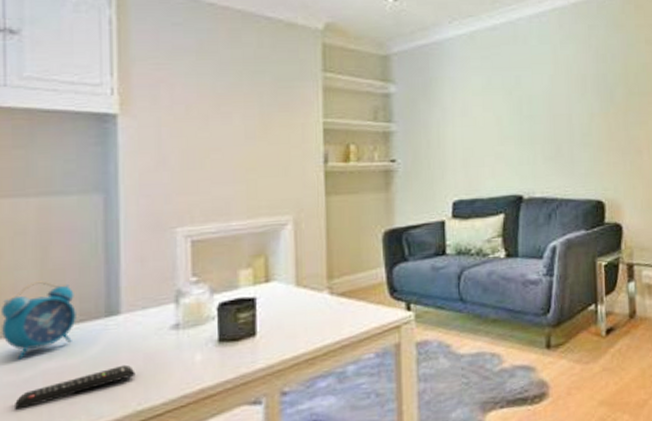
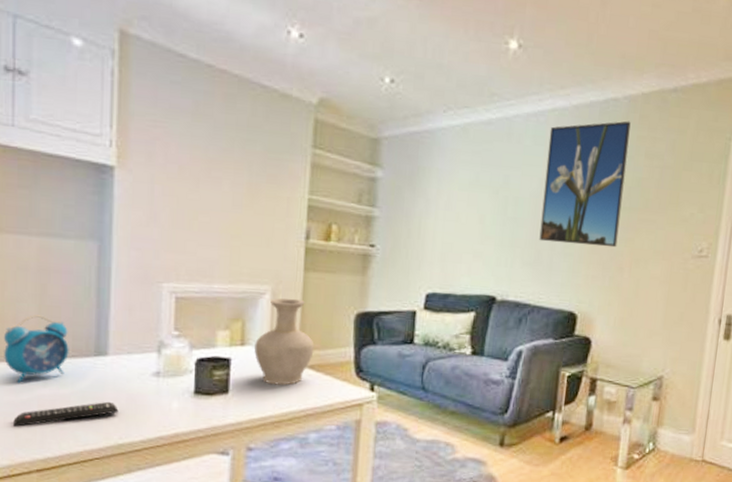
vase: none [280,225,344,320] -> present [254,298,314,385]
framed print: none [553,12,633,135] -> present [539,121,631,248]

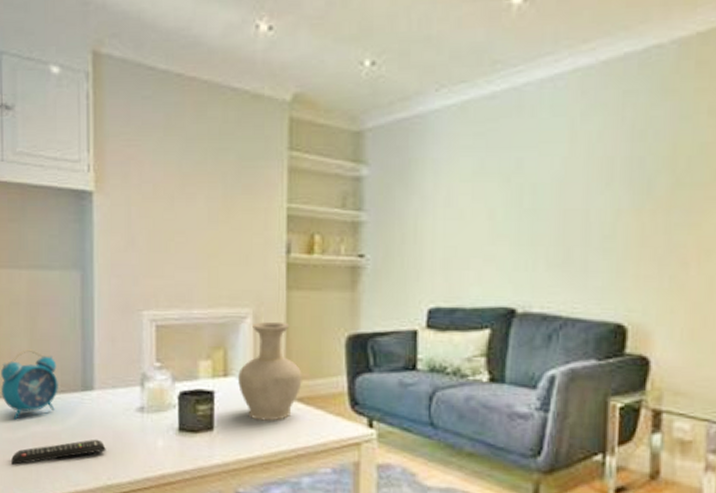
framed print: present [539,121,631,248] -> none [568,71,684,237]

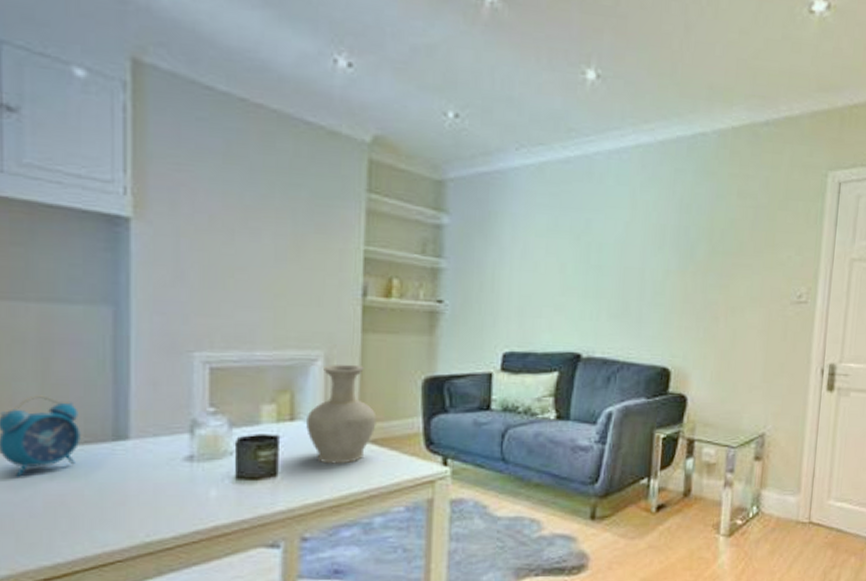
remote control: present [11,439,106,465] -> none [13,493,144,529]

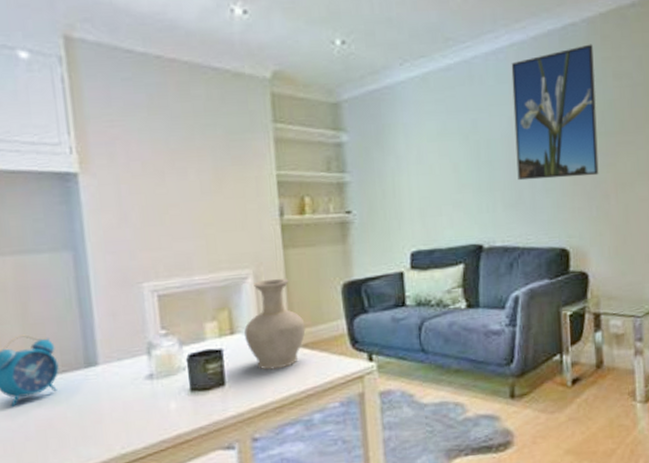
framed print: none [626,157,721,296] -> present [511,44,599,181]

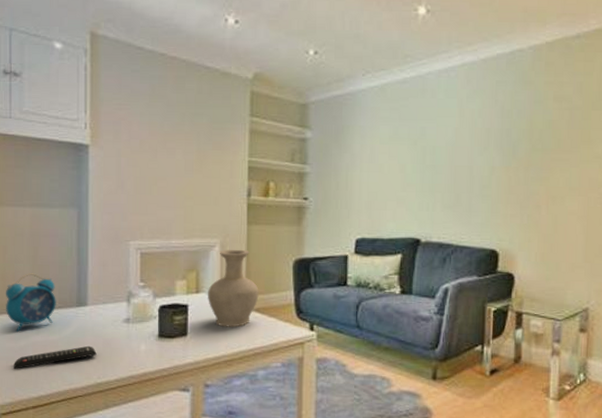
remote control: none [13,412,117,452] -> present [14,345,97,369]
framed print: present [511,44,599,181] -> none [457,69,537,187]

